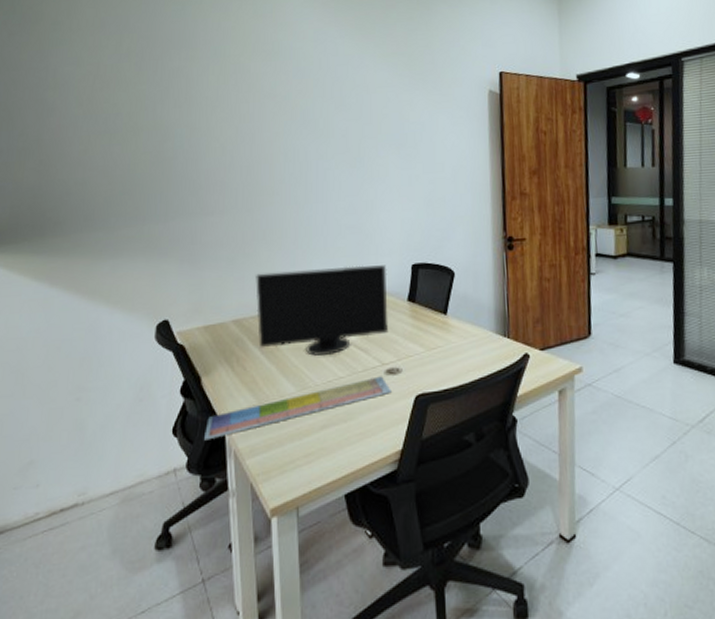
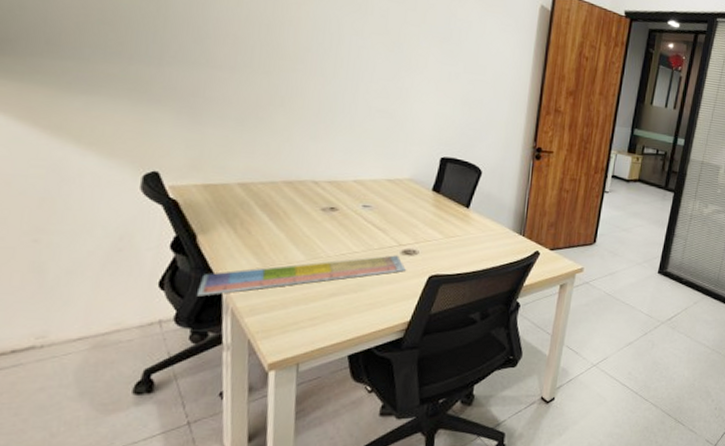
computer monitor: present [256,265,389,356] -> none [267,140,415,230]

